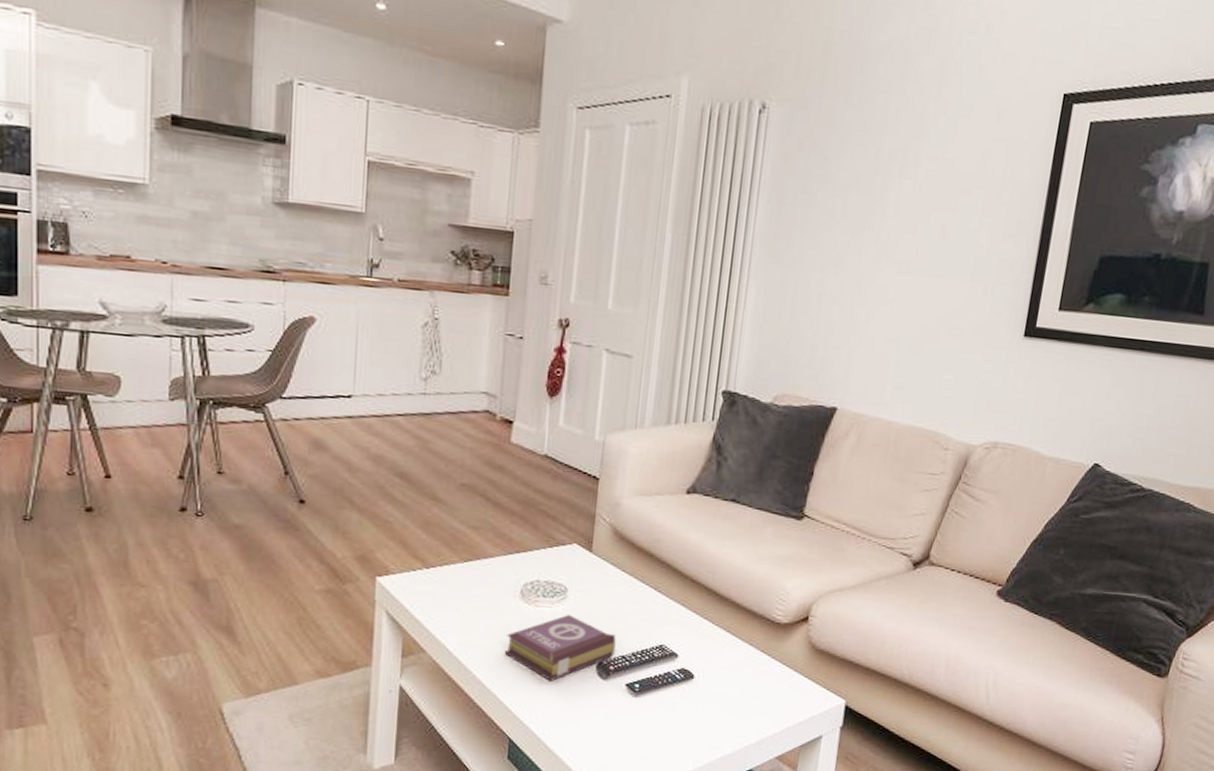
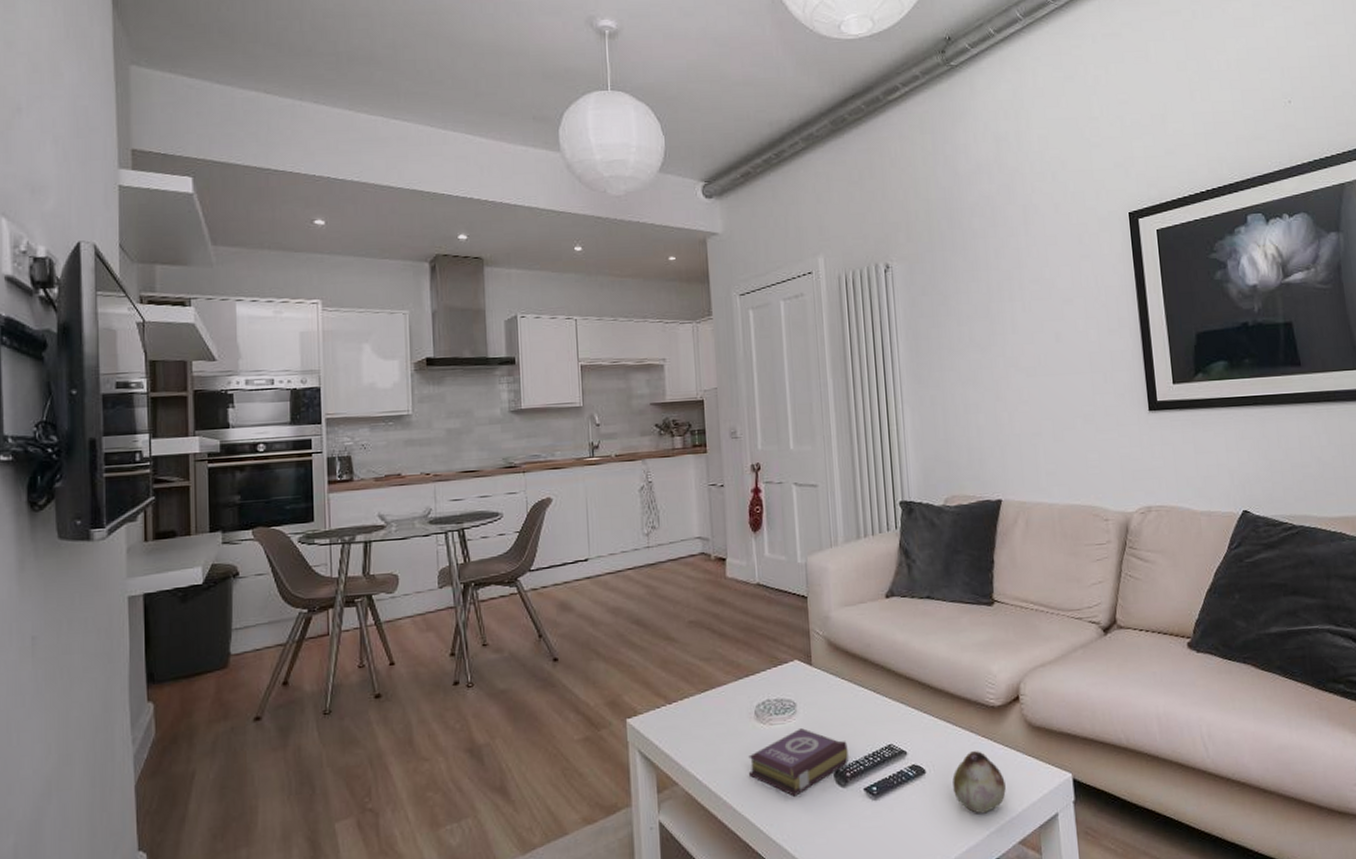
fruit: none [719,664,775,725] -> present [952,751,1006,813]

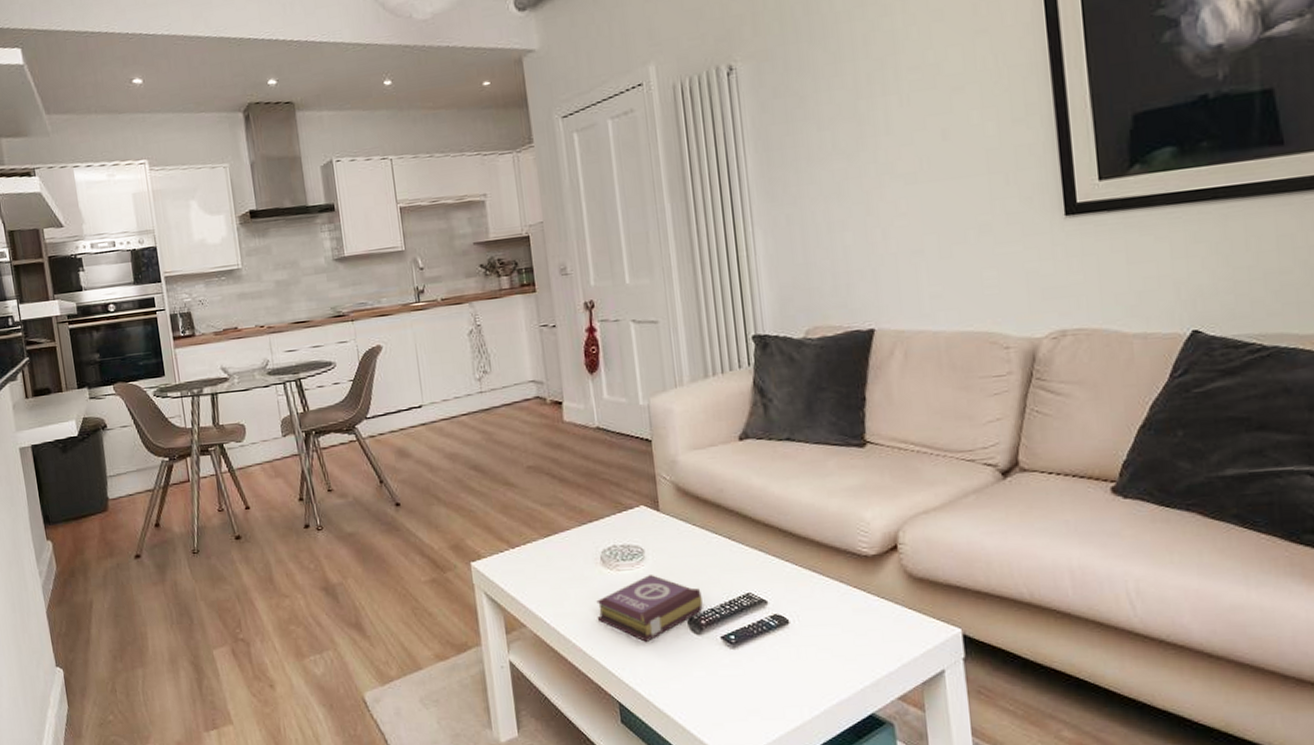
fruit: present [952,751,1006,813] -> none [820,602,882,666]

